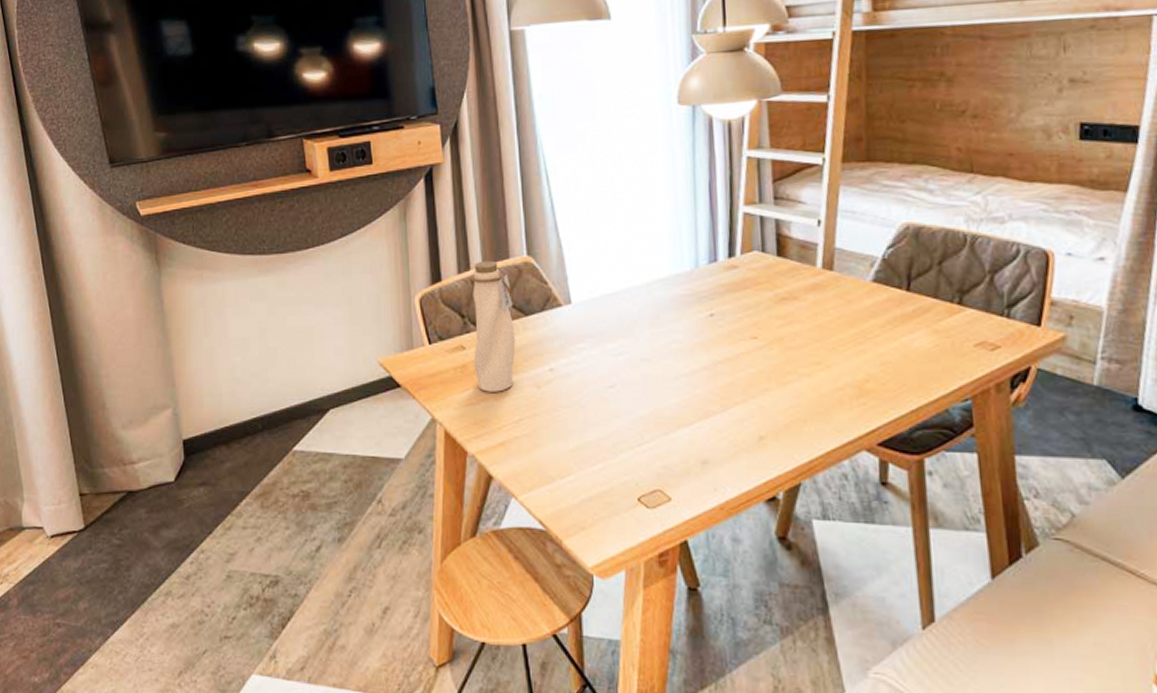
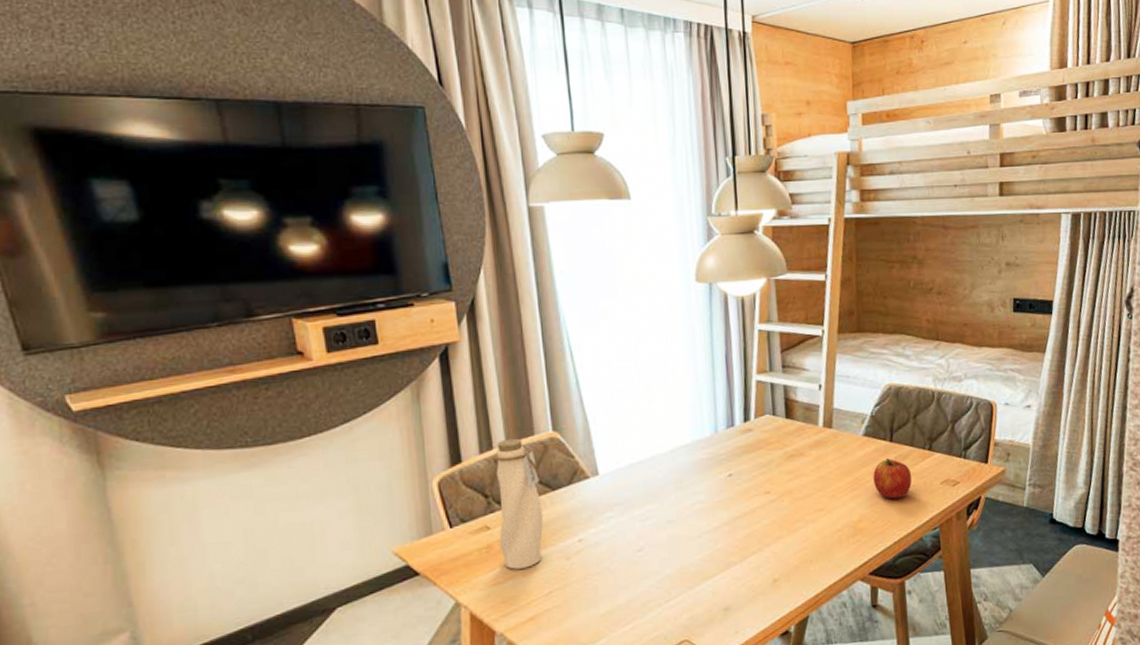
apple: none [884,311,936,359] -> present [873,458,912,499]

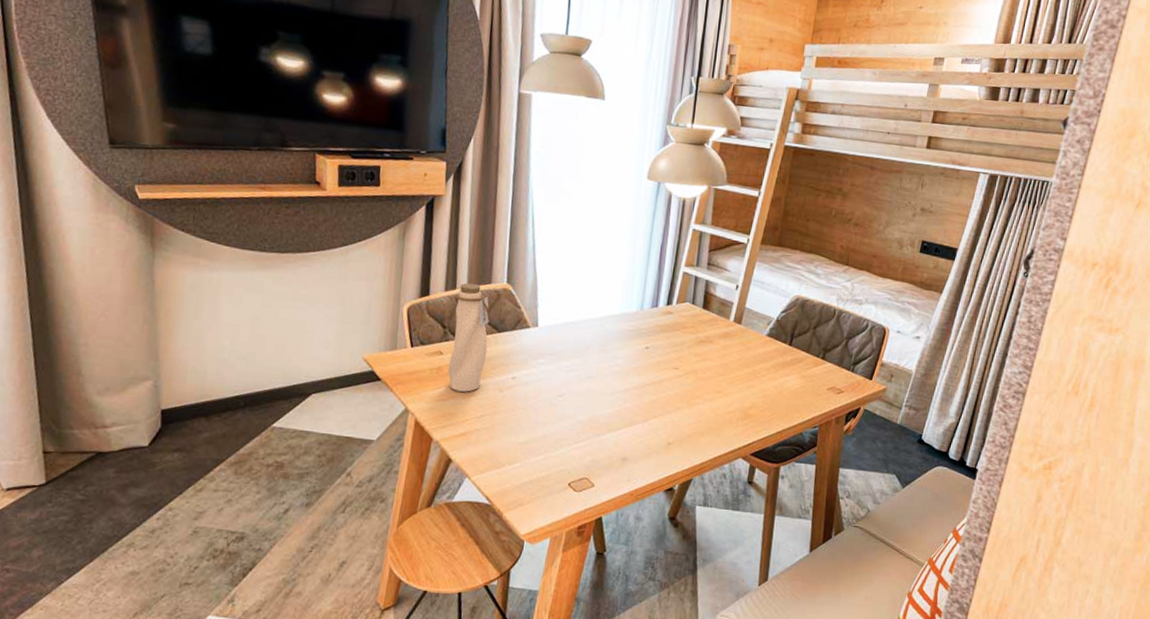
apple: present [873,458,912,499] -> none [768,359,803,395]

